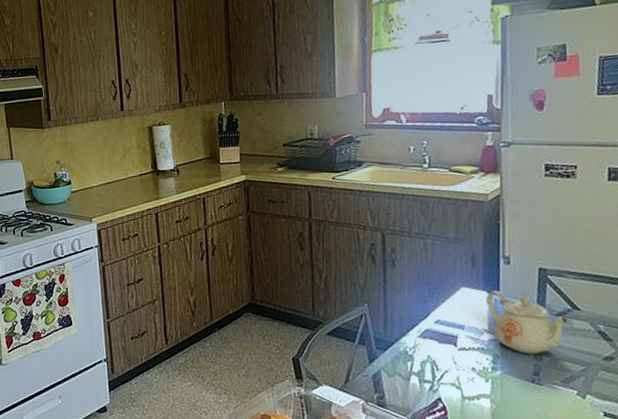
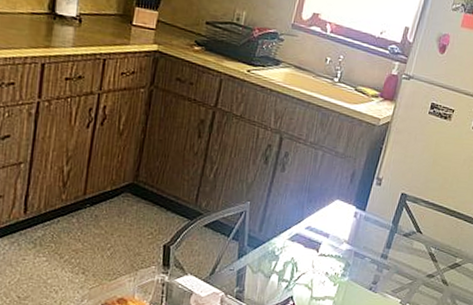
teapot: present [486,290,569,354] -> none [351,207,411,266]

